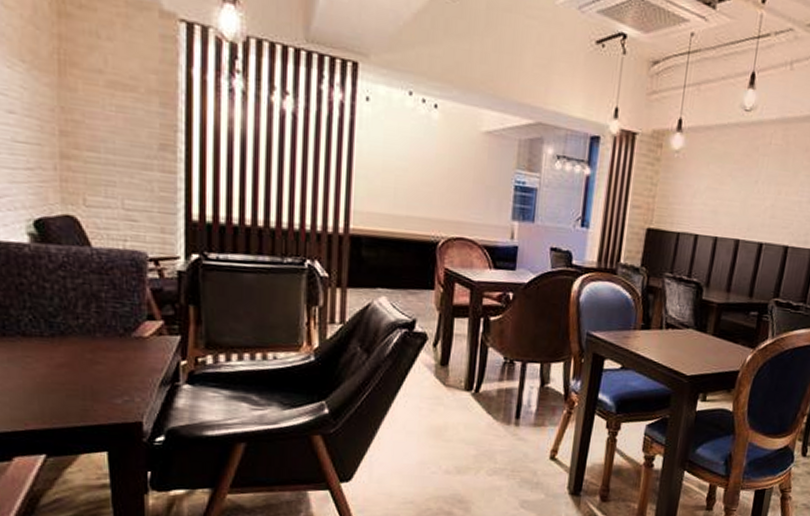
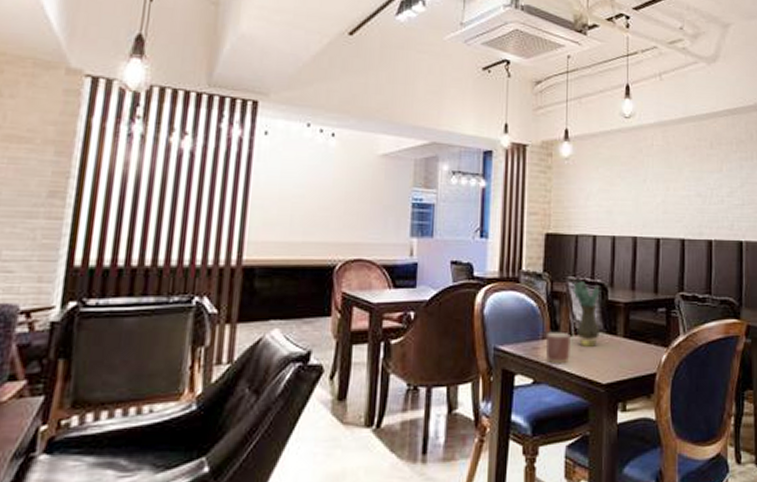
mug: none [635,324,661,353] -> present [545,331,572,363]
vase: none [667,275,695,342] -> present [571,278,600,348]

